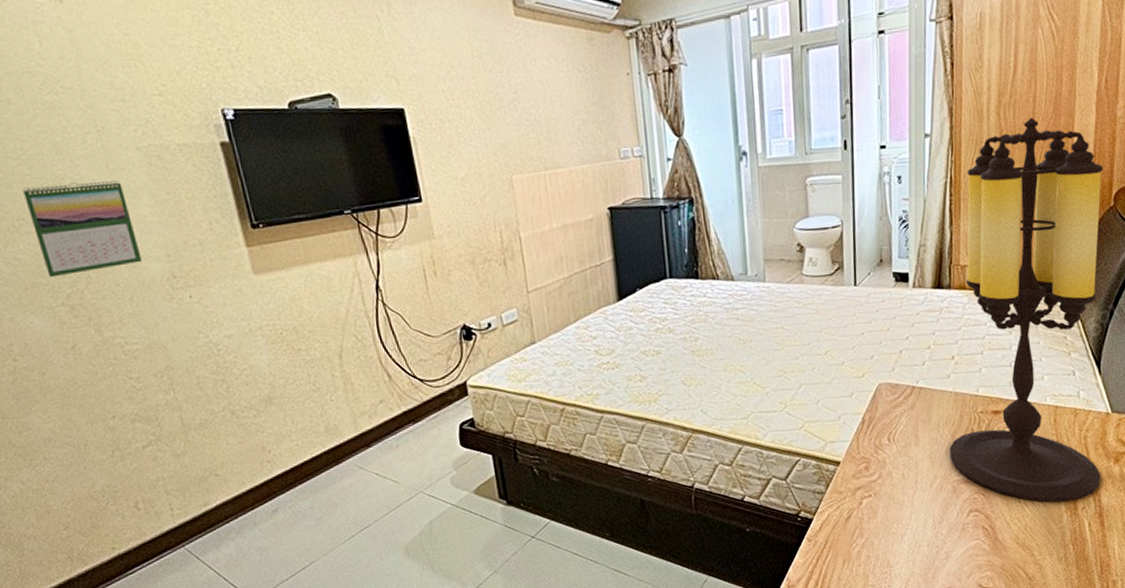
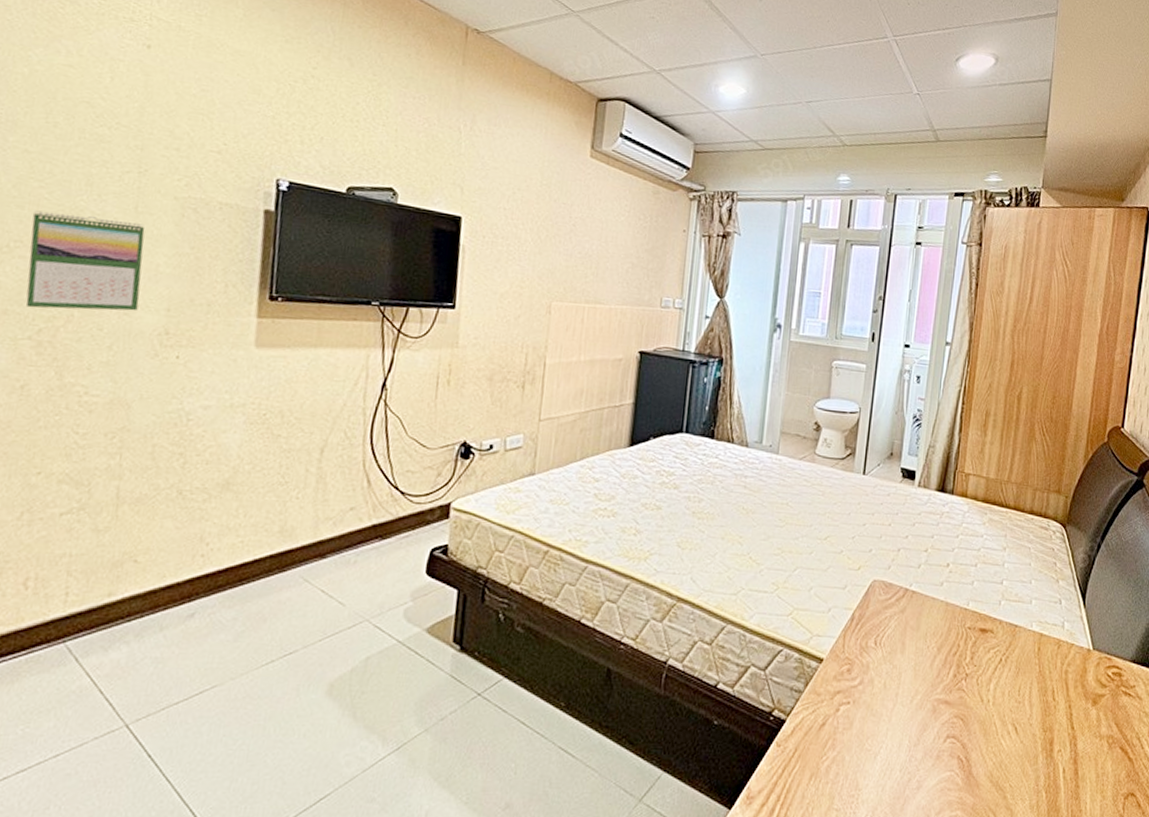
table lamp: present [949,117,1104,502] -> none [933,346,1101,741]

